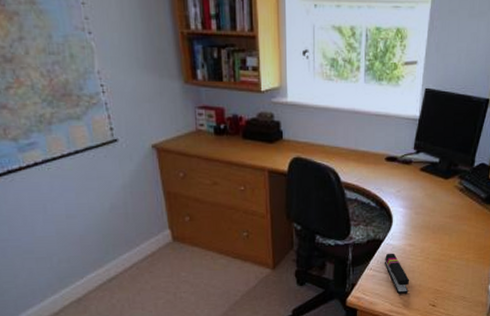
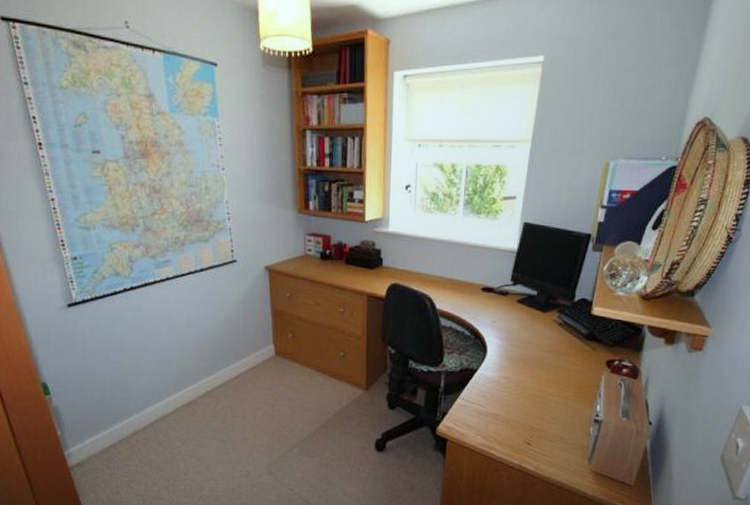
stapler: present [385,253,409,294] -> none [477,384,503,428]

